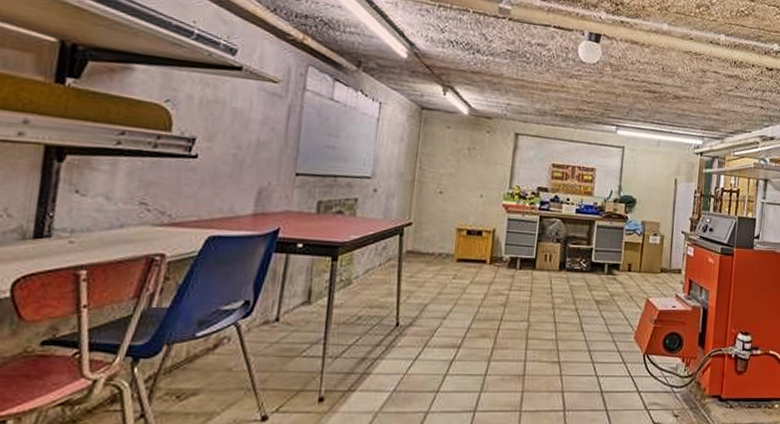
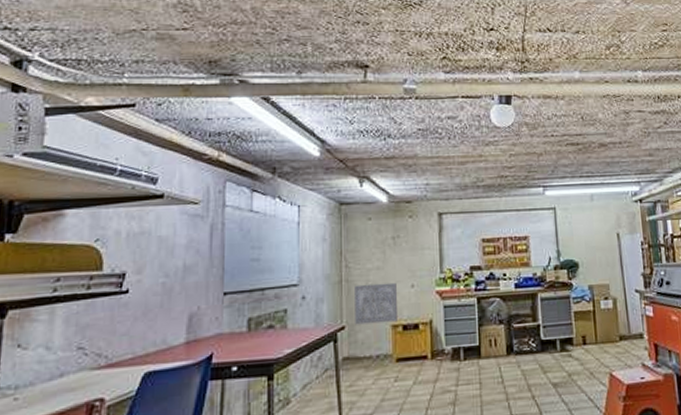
relief sculpture: none [422,186,466,226] -> present [355,282,397,325]

